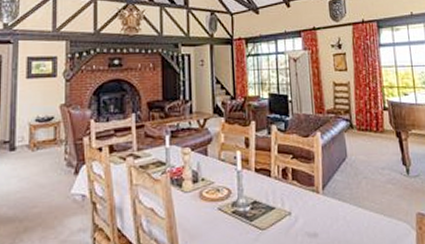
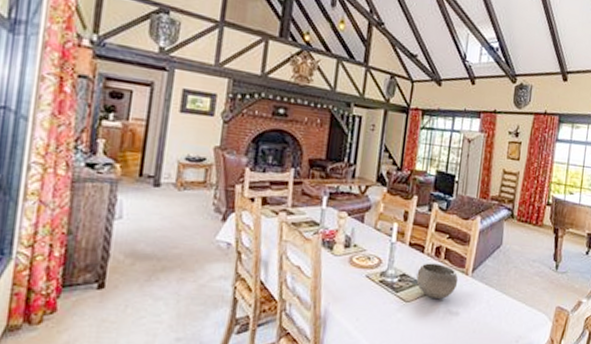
bowl: none [268,185,311,222] -> present [416,263,459,299]

